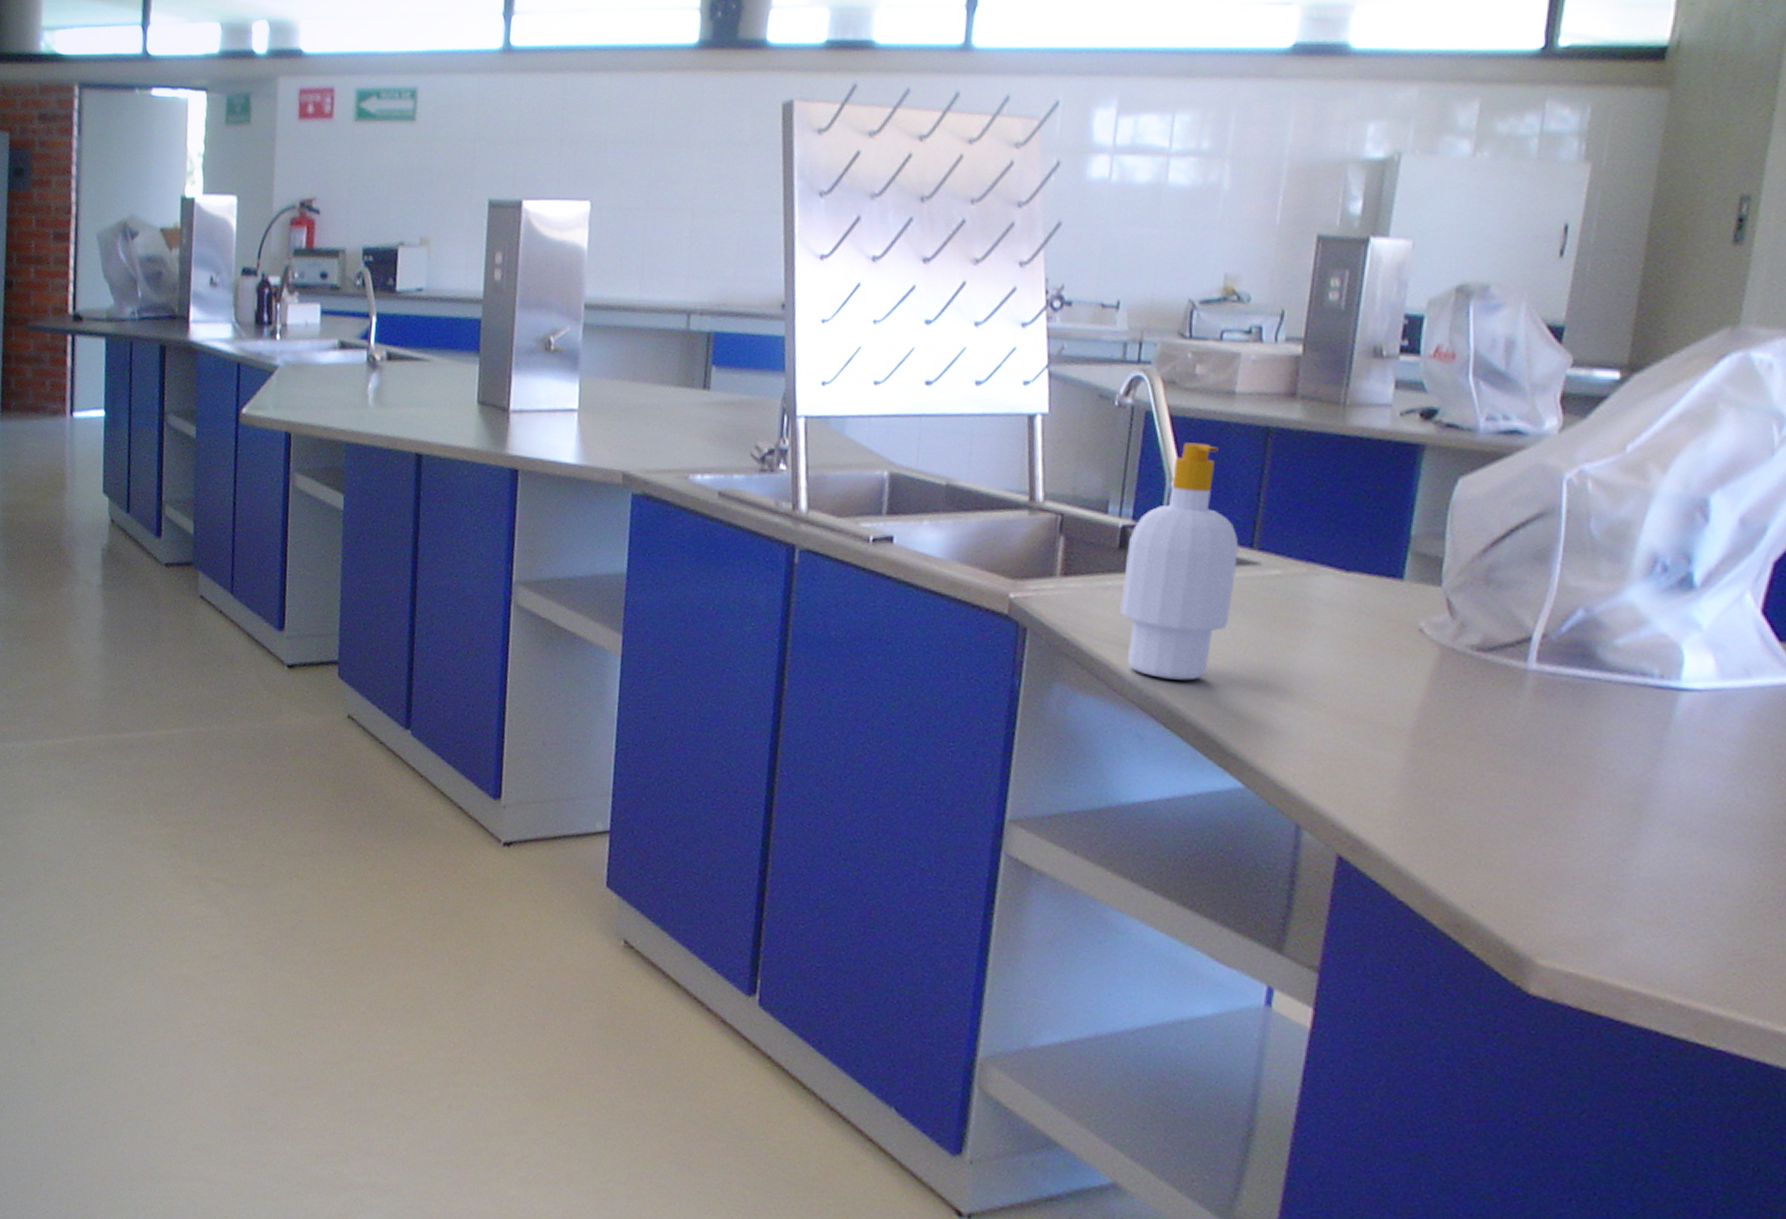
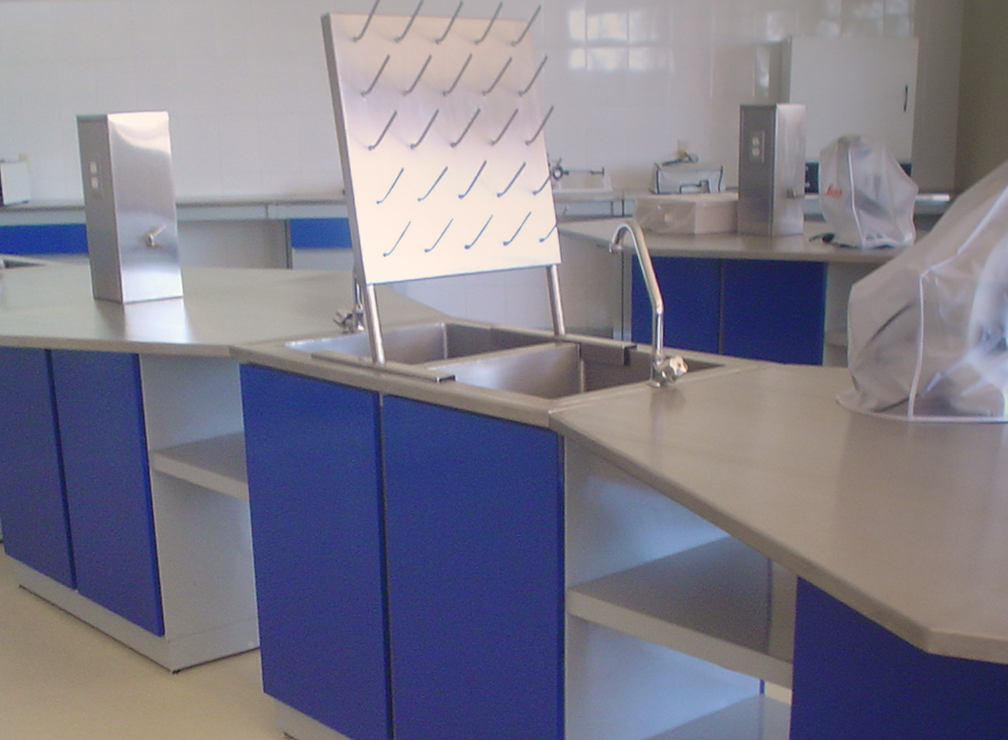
soap bottle: present [1120,442,1239,681] -> none [630,276,709,462]

